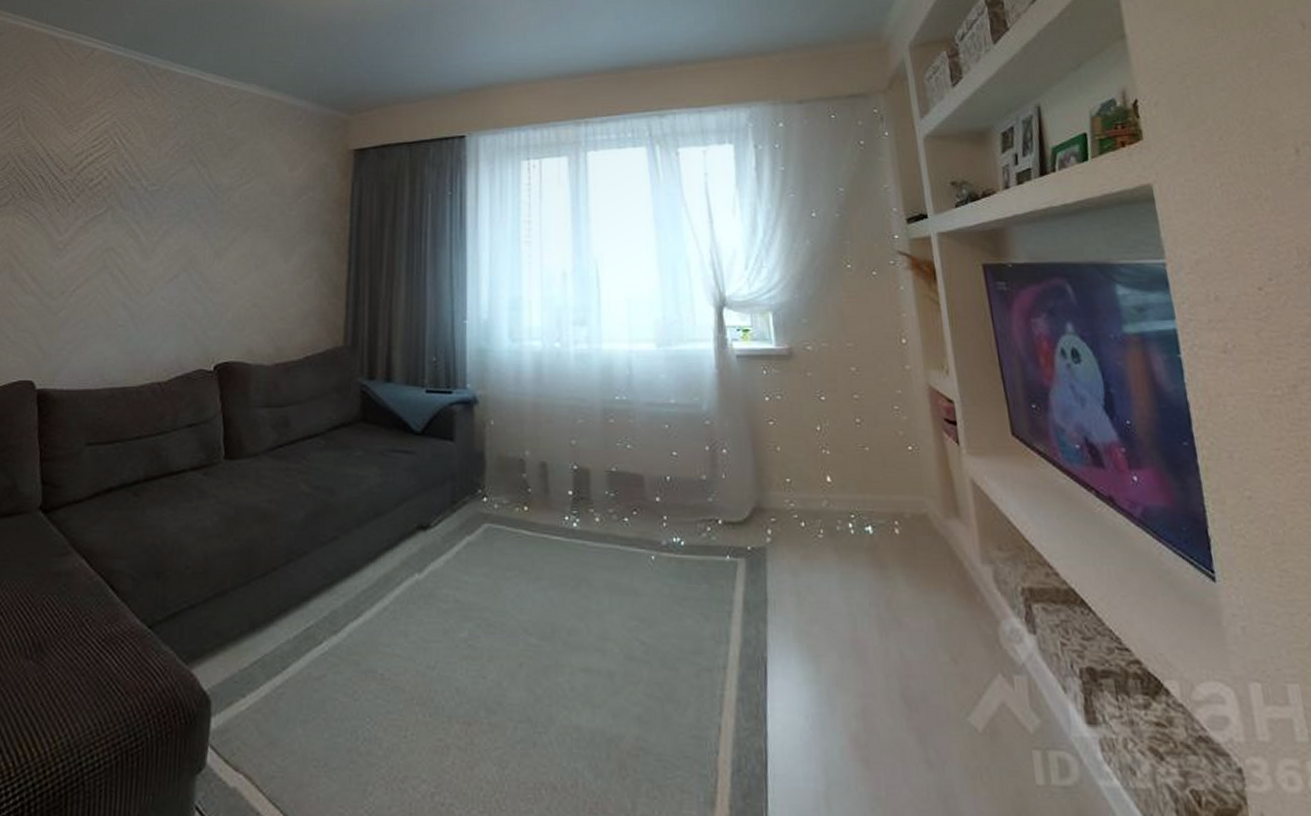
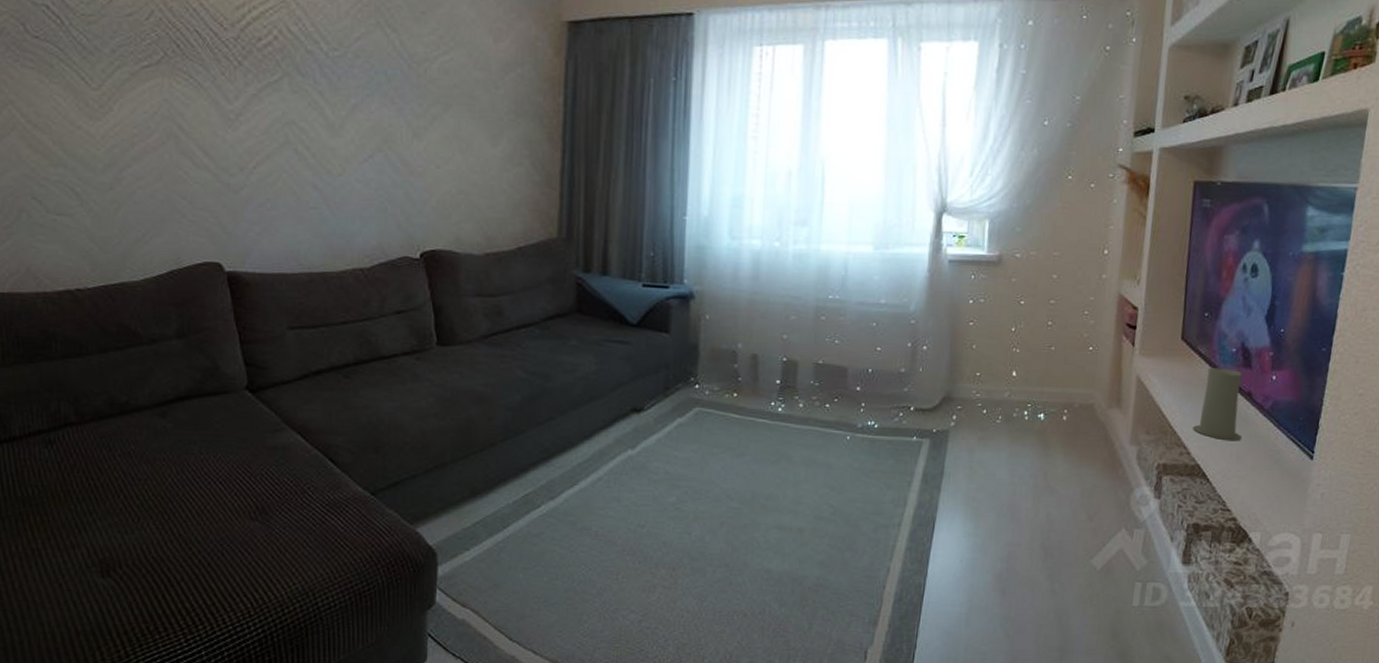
candle: none [1052,468,1117,558] -> present [1193,368,1242,441]

